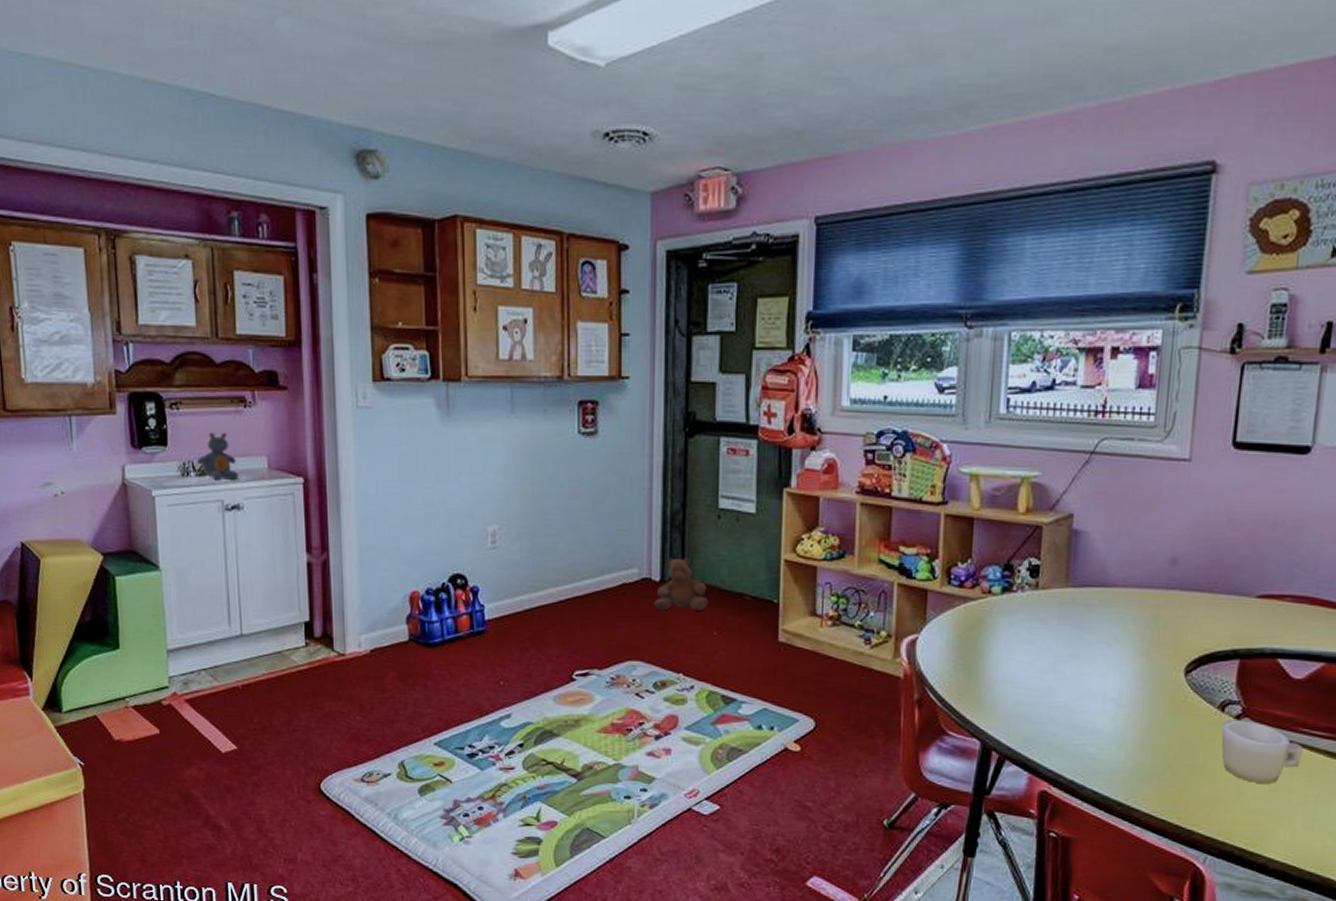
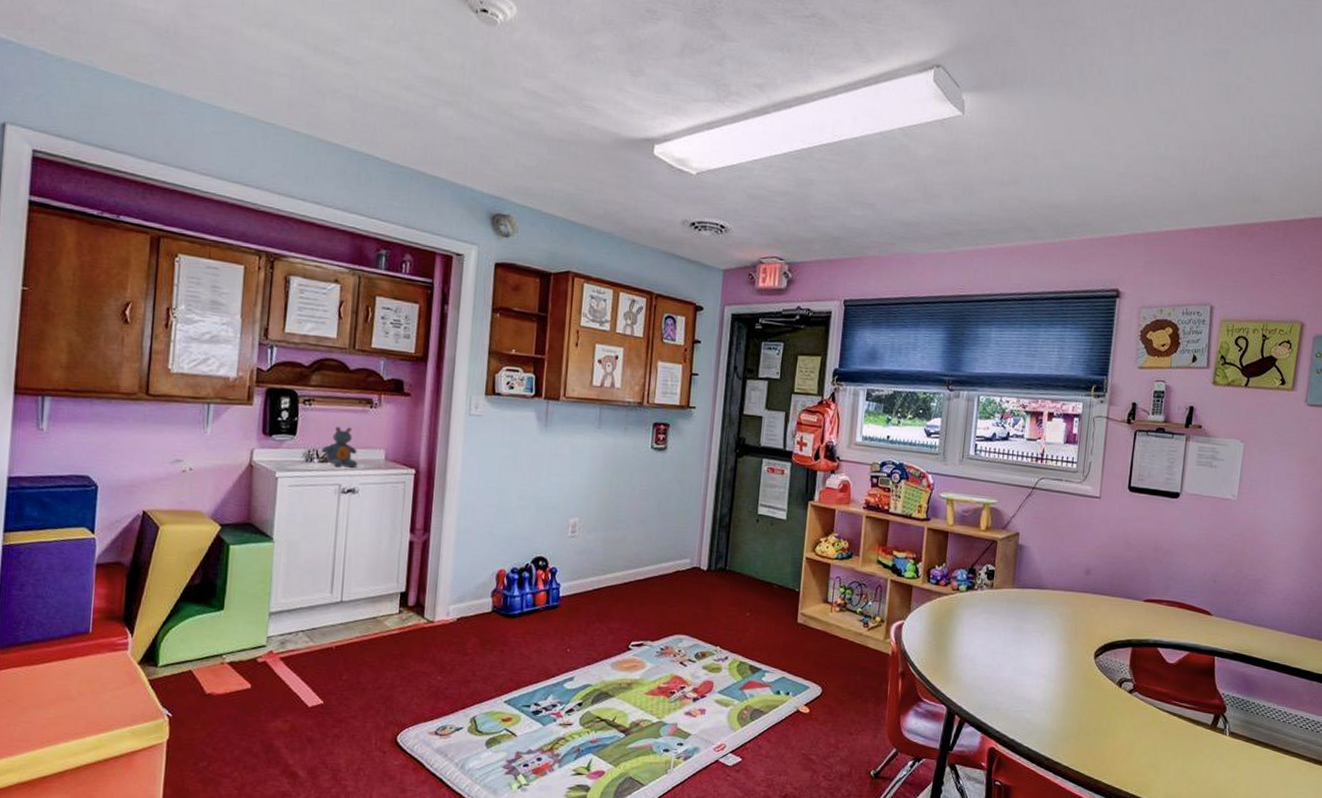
teddy bear: present [654,557,708,611] -> none [701,551,744,596]
cup: present [1221,720,1304,784] -> none [1119,693,1175,743]

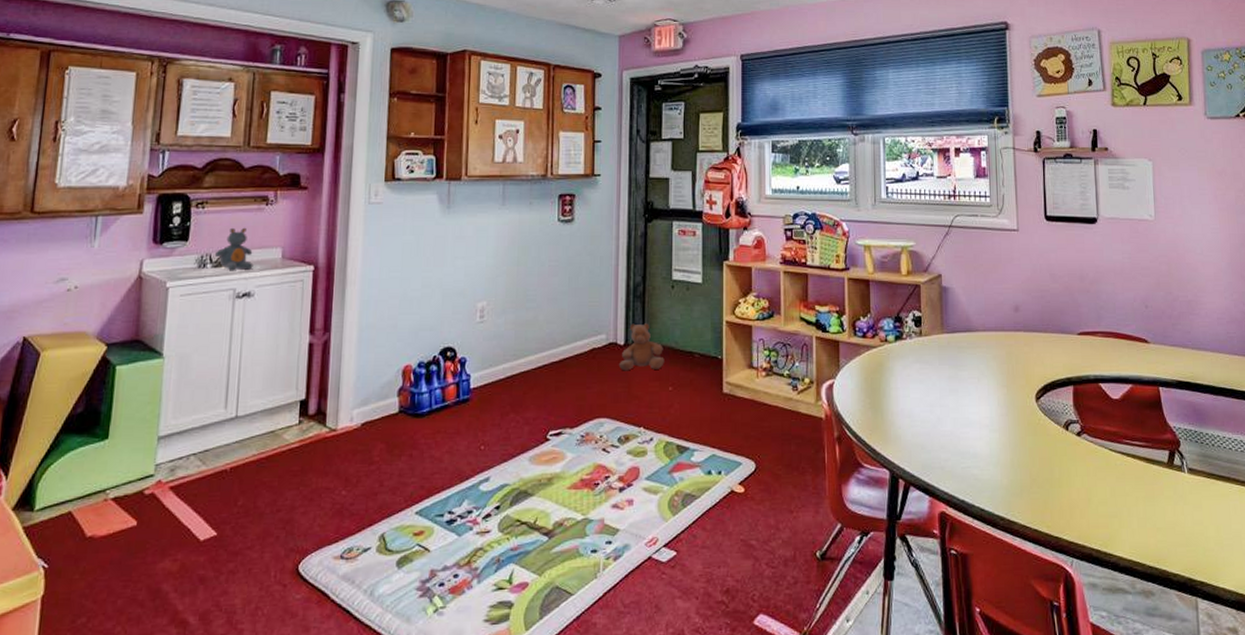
teddy bear: none [701,551,744,596] -> present [619,323,664,371]

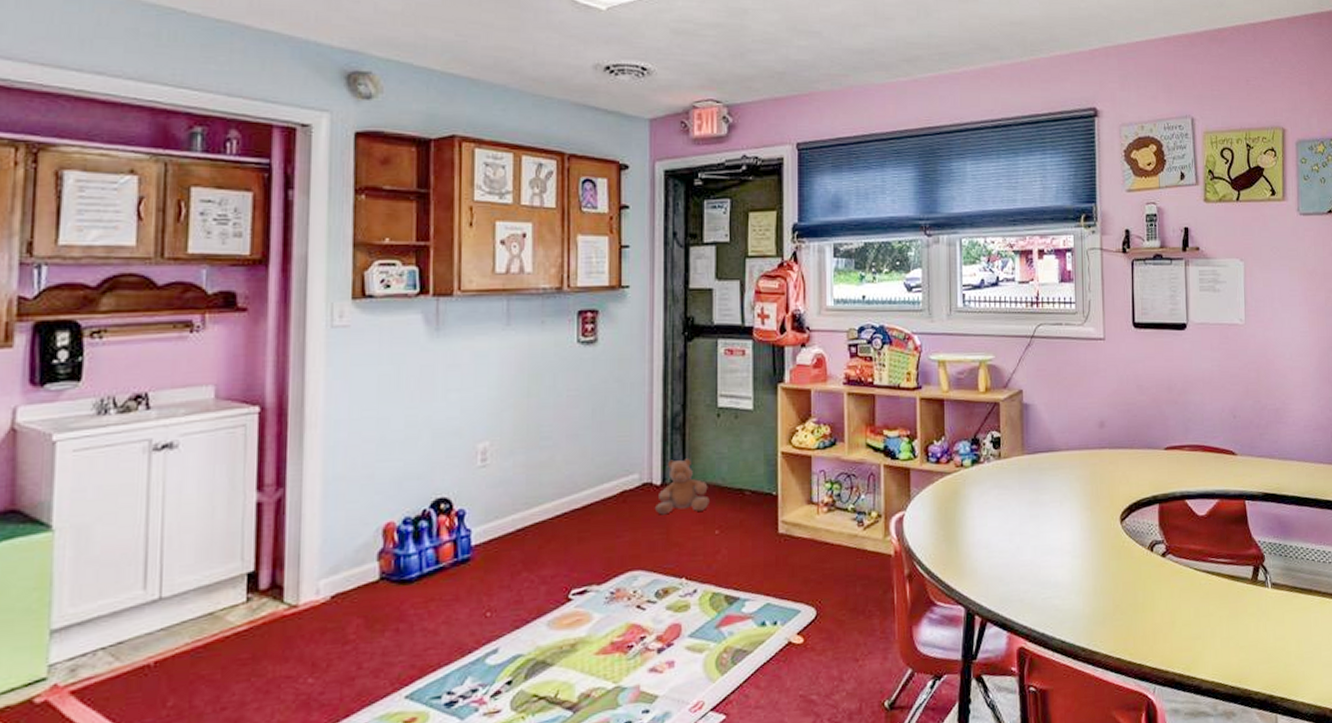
stuffed animal: present [214,227,253,271] -> none [119,361,176,417]

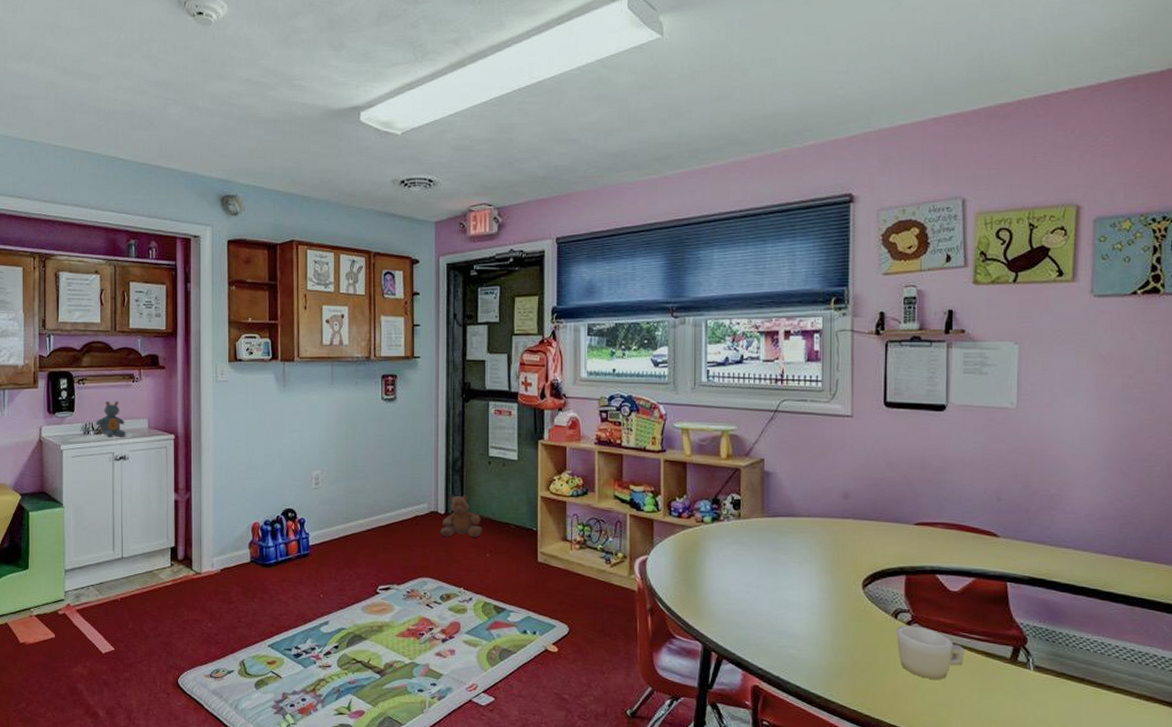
stuffed animal: none [119,361,176,417] -> present [95,401,126,438]
cup: none [1152,556,1214,612] -> present [896,625,965,679]

